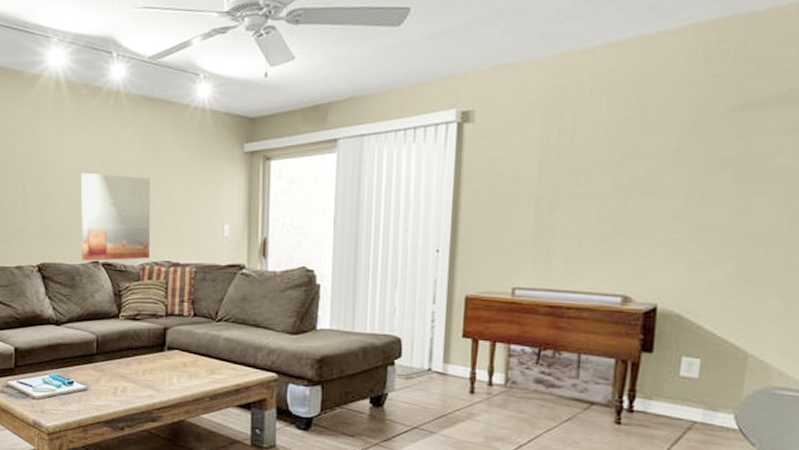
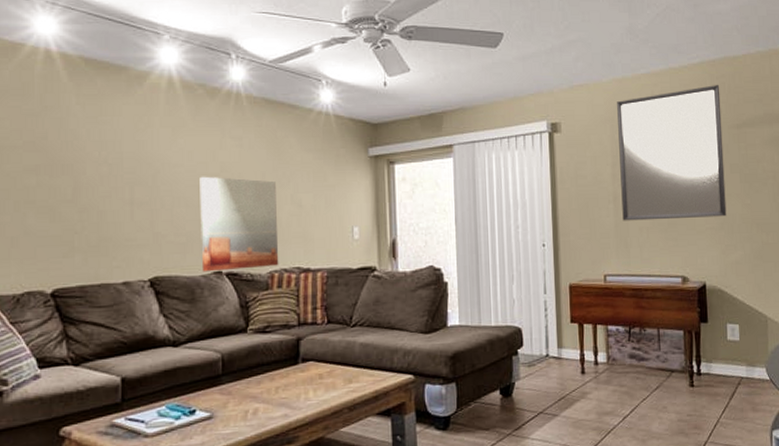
home mirror: none [546,54,720,227] -> present [617,85,727,221]

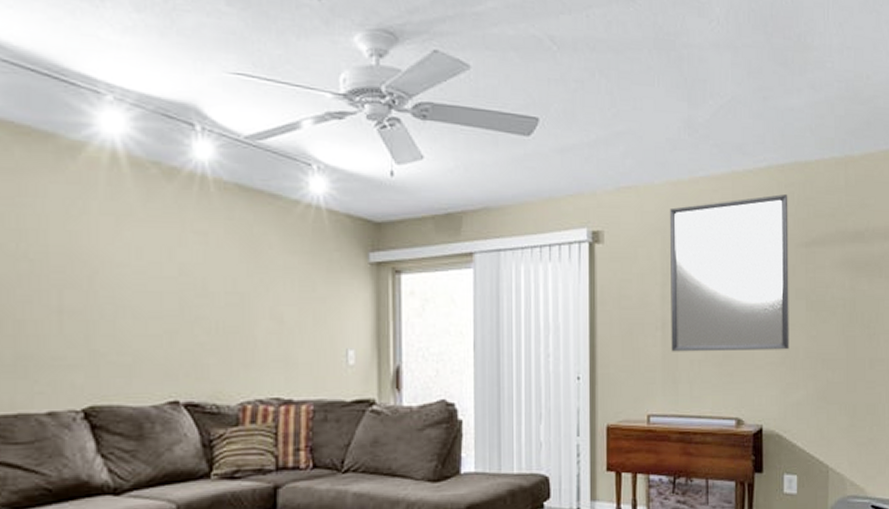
wall art: present [199,176,279,272] -> none [151,280,253,402]

